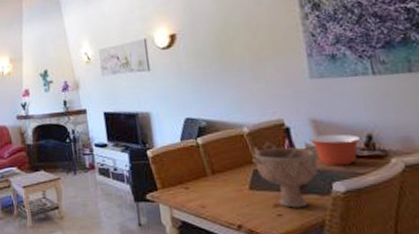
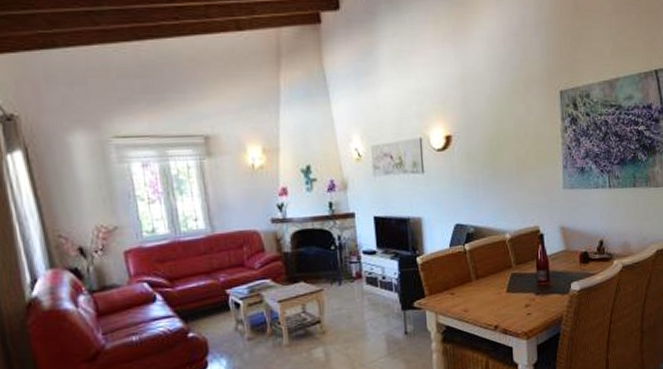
decorative bowl: present [251,142,319,208] -> none [510,247,563,307]
mixing bowl: present [309,134,361,166] -> none [557,240,595,268]

